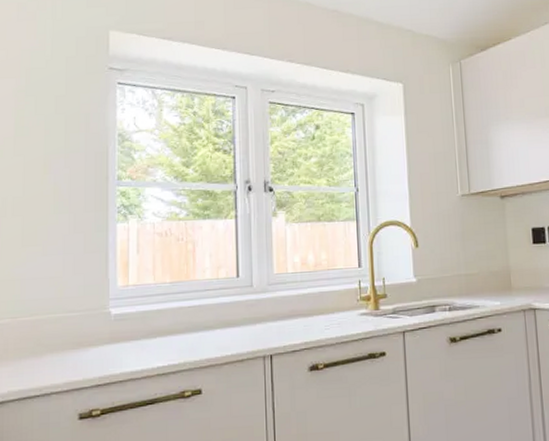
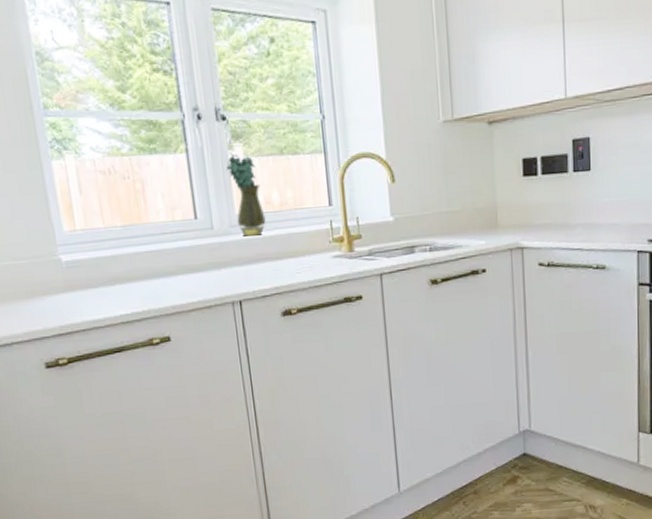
vase: none [269,219,301,295] -> present [226,153,266,238]

